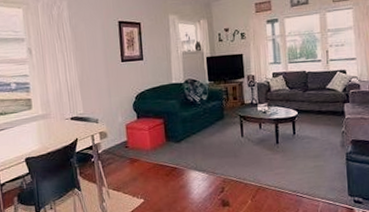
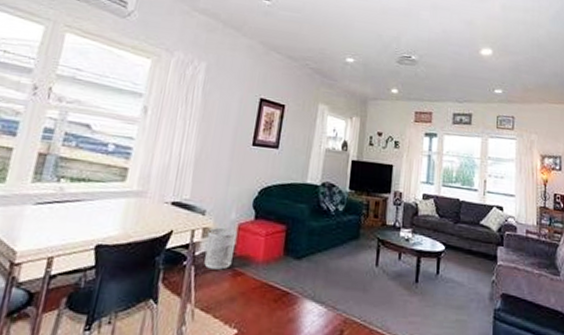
waste bin: none [104,129,128,161] -> present [204,227,238,270]

